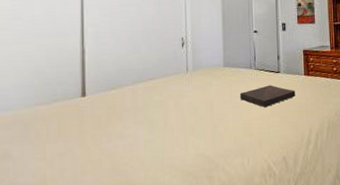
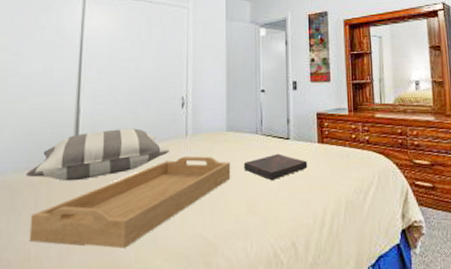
pillow: none [36,66,173,114] -> present [26,128,170,182]
serving tray: none [44,88,229,169] -> present [29,156,231,249]

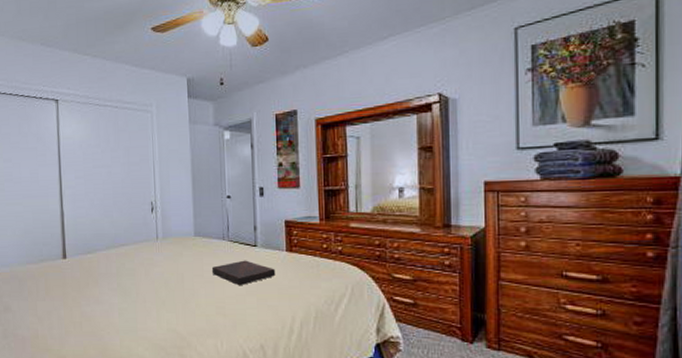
pillow: present [26,128,170,182] -> none [27,231,144,275]
serving tray: present [29,156,231,249] -> none [35,258,200,335]

